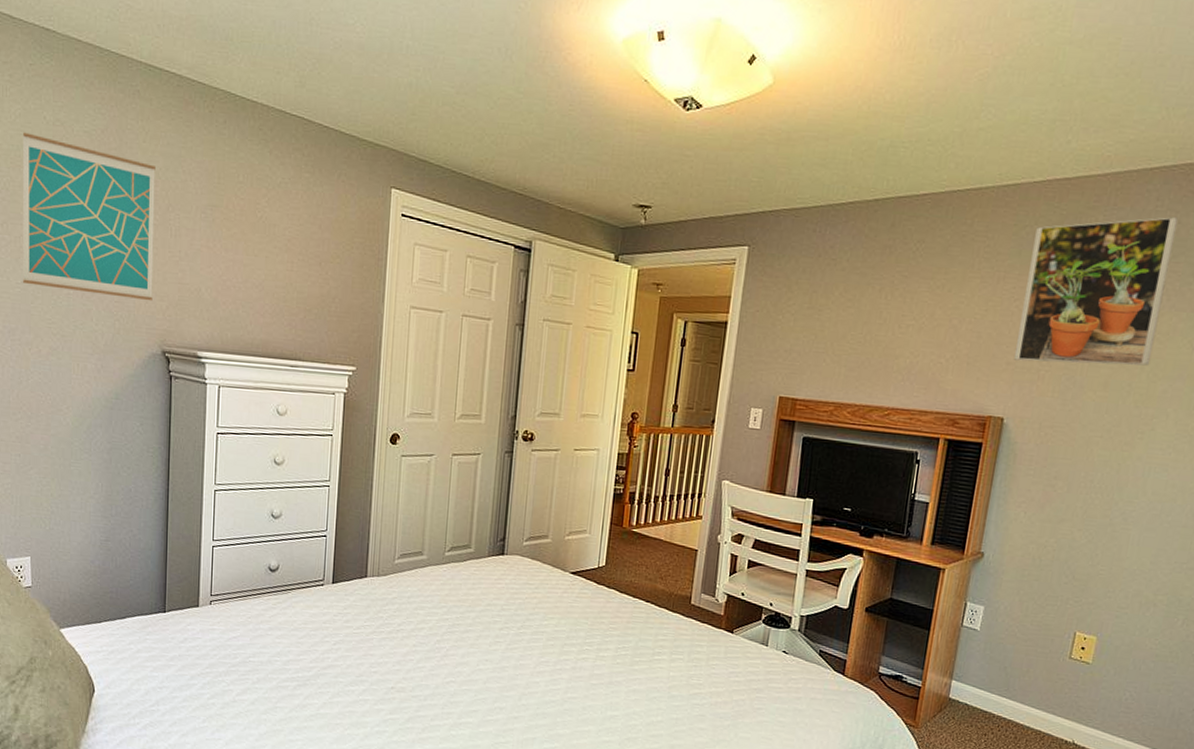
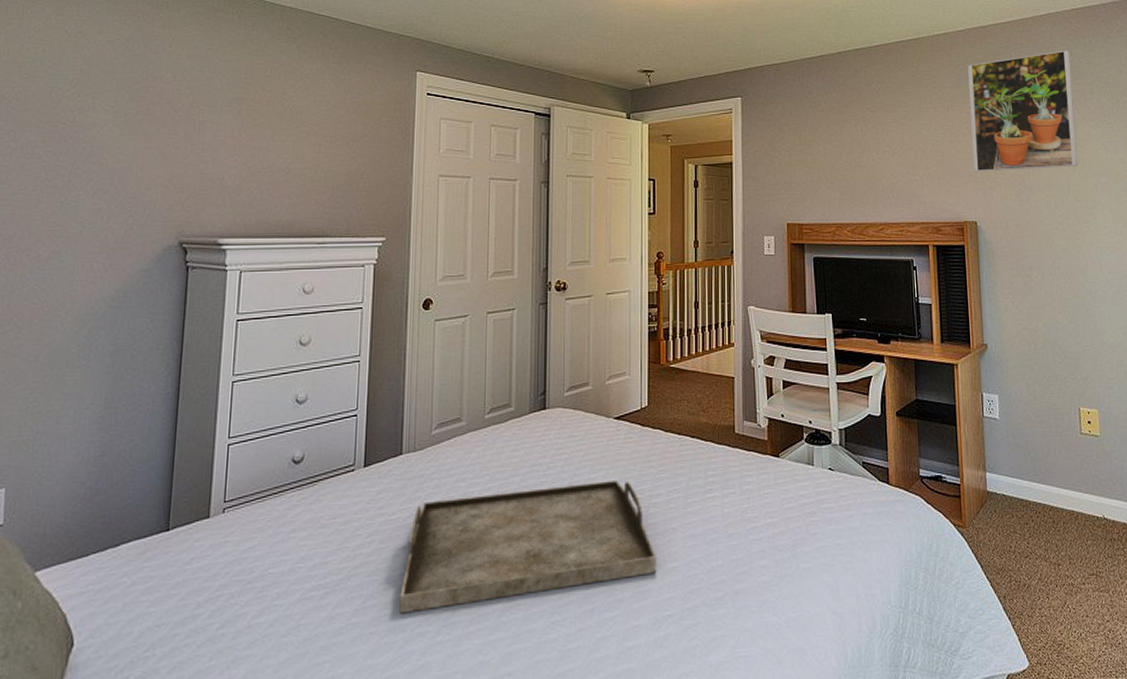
wall art: present [23,132,156,302] -> none [27,45,181,194]
serving tray: none [361,622,599,718] -> present [399,481,657,614]

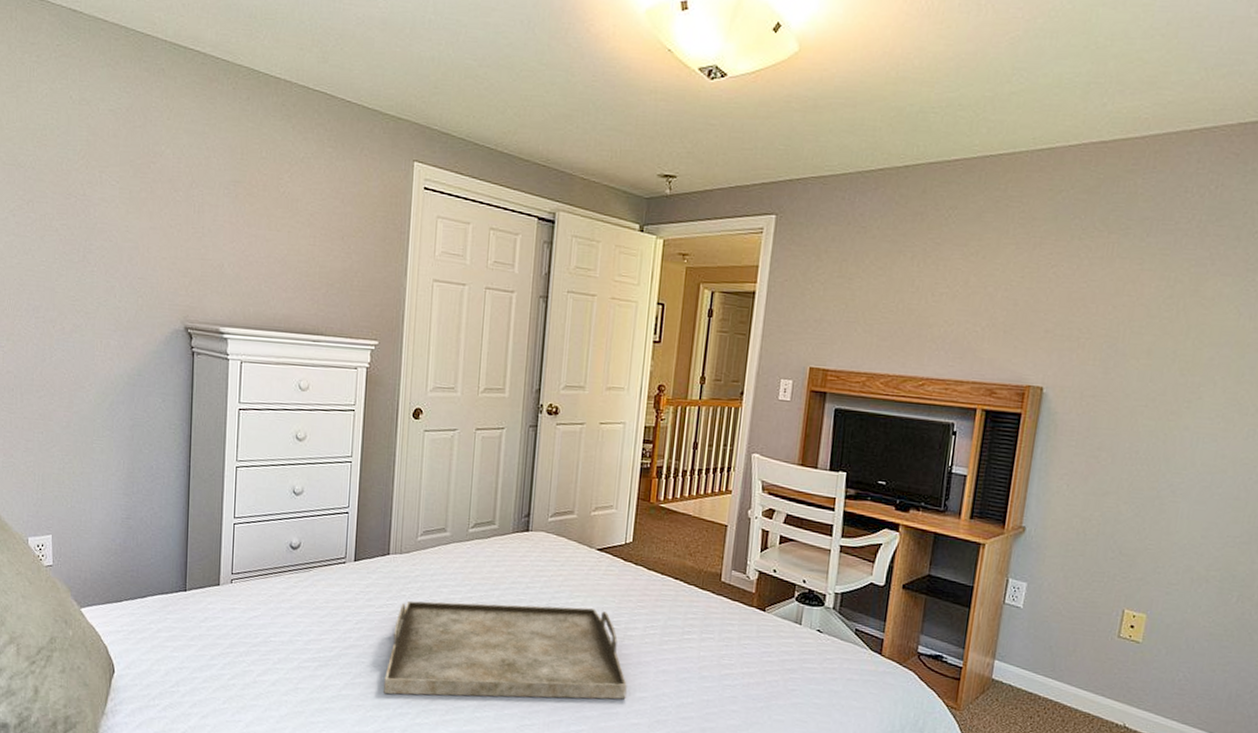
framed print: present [968,50,1079,172] -> none [1051,179,1220,332]

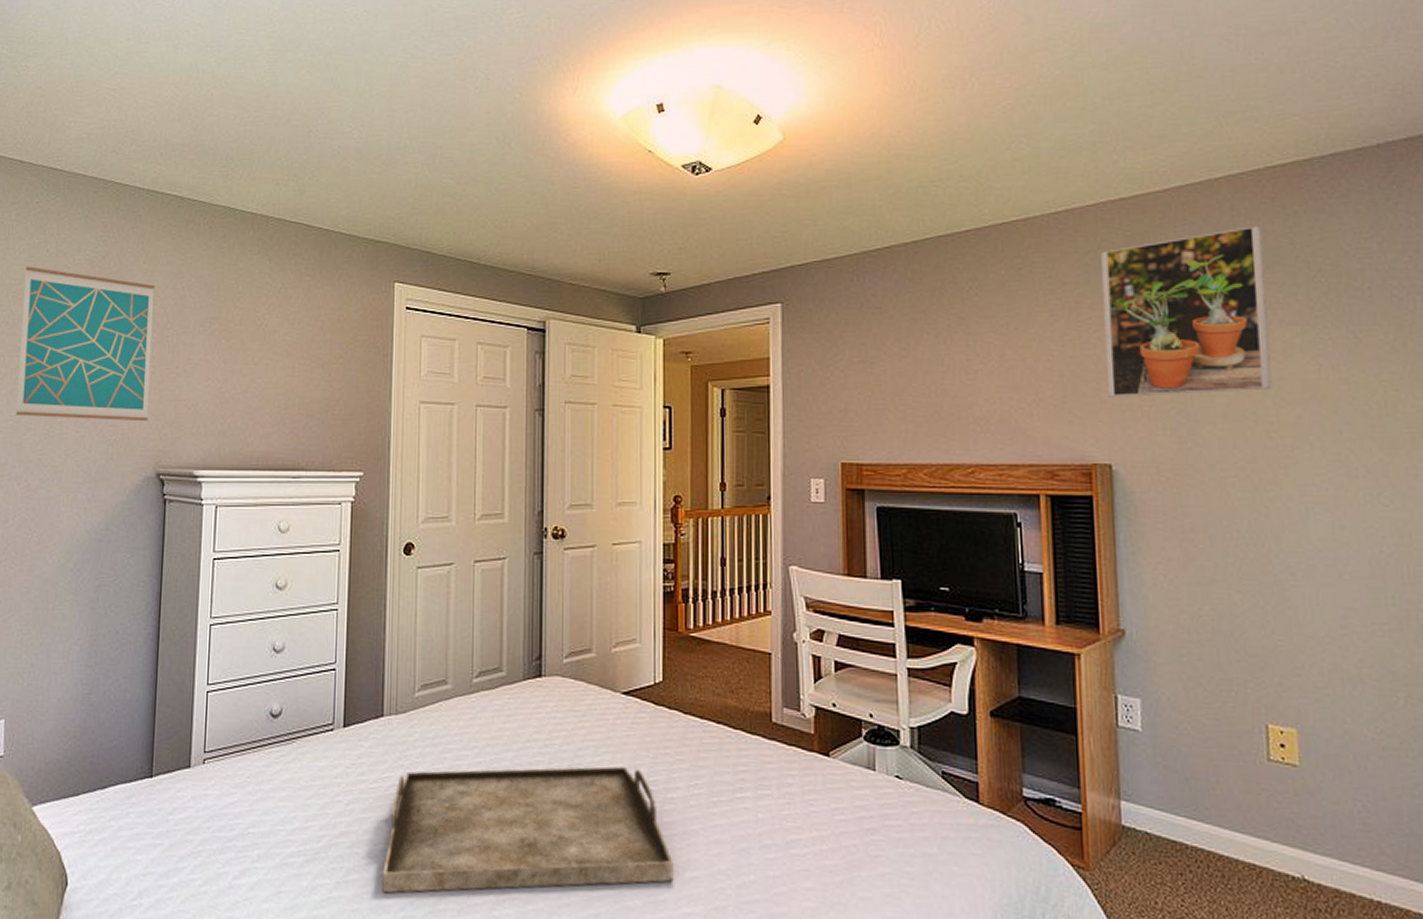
wall art: none [48,112,179,278] -> present [16,266,155,422]
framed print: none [1051,179,1220,332] -> present [1101,226,1272,397]

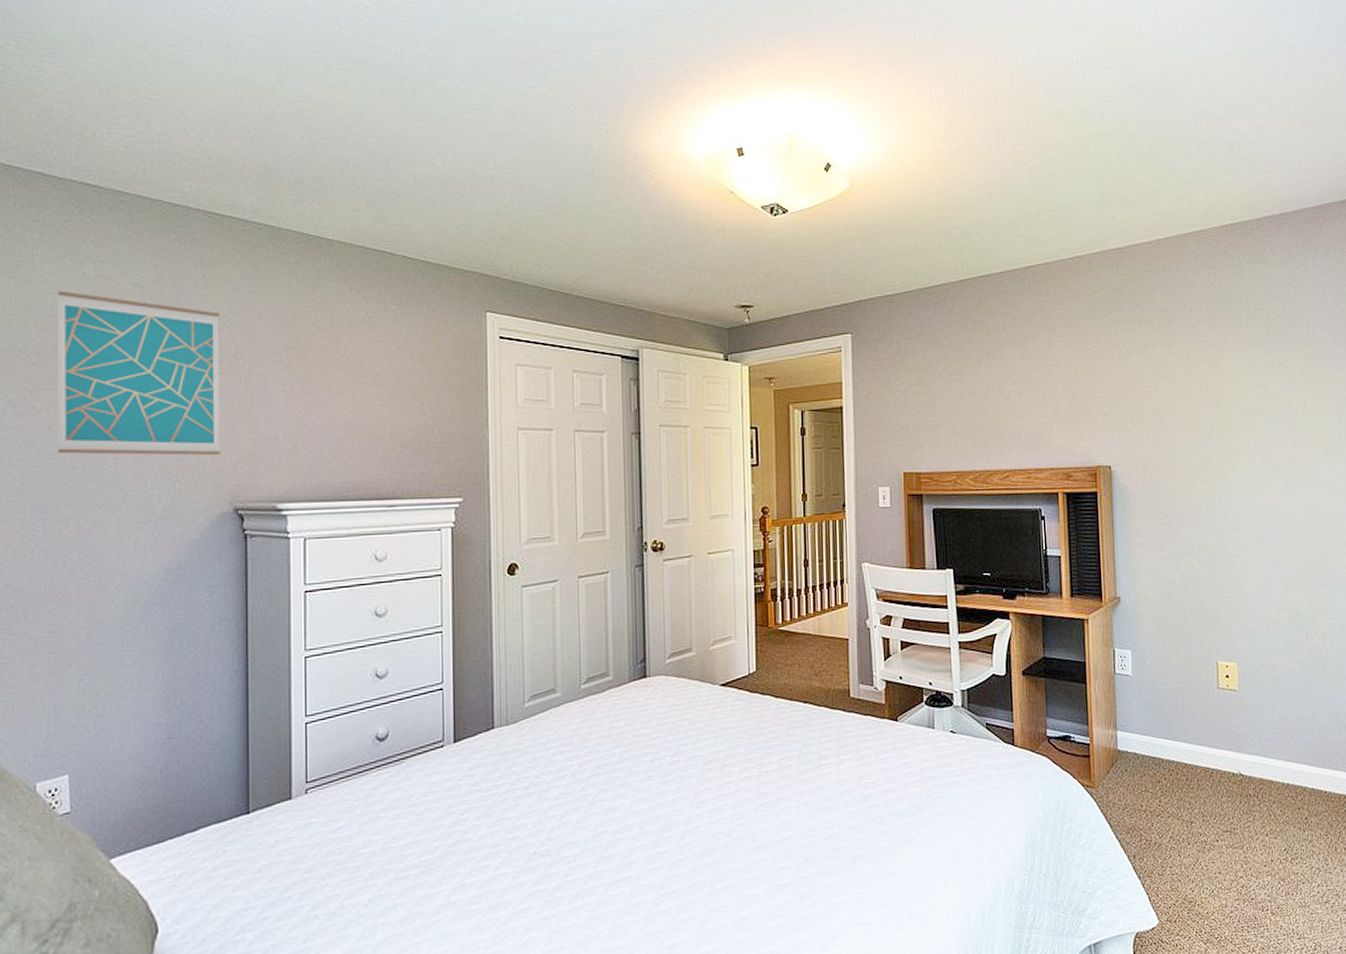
serving tray: present [382,766,674,893] -> none [500,750,770,891]
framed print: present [1101,226,1272,397] -> none [1103,273,1223,412]

